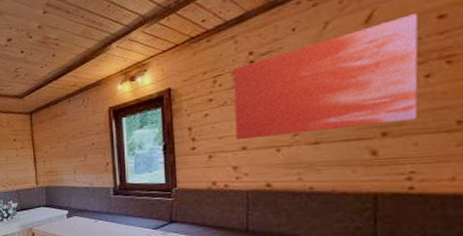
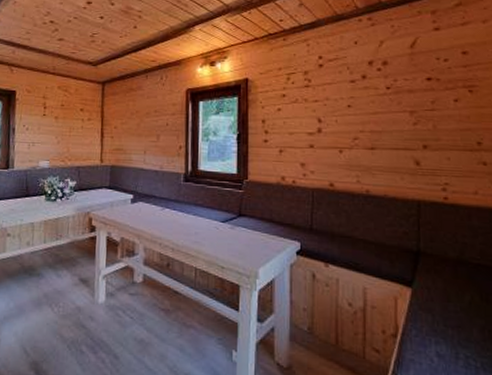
wall art: present [233,14,418,141] -> none [304,47,450,138]

